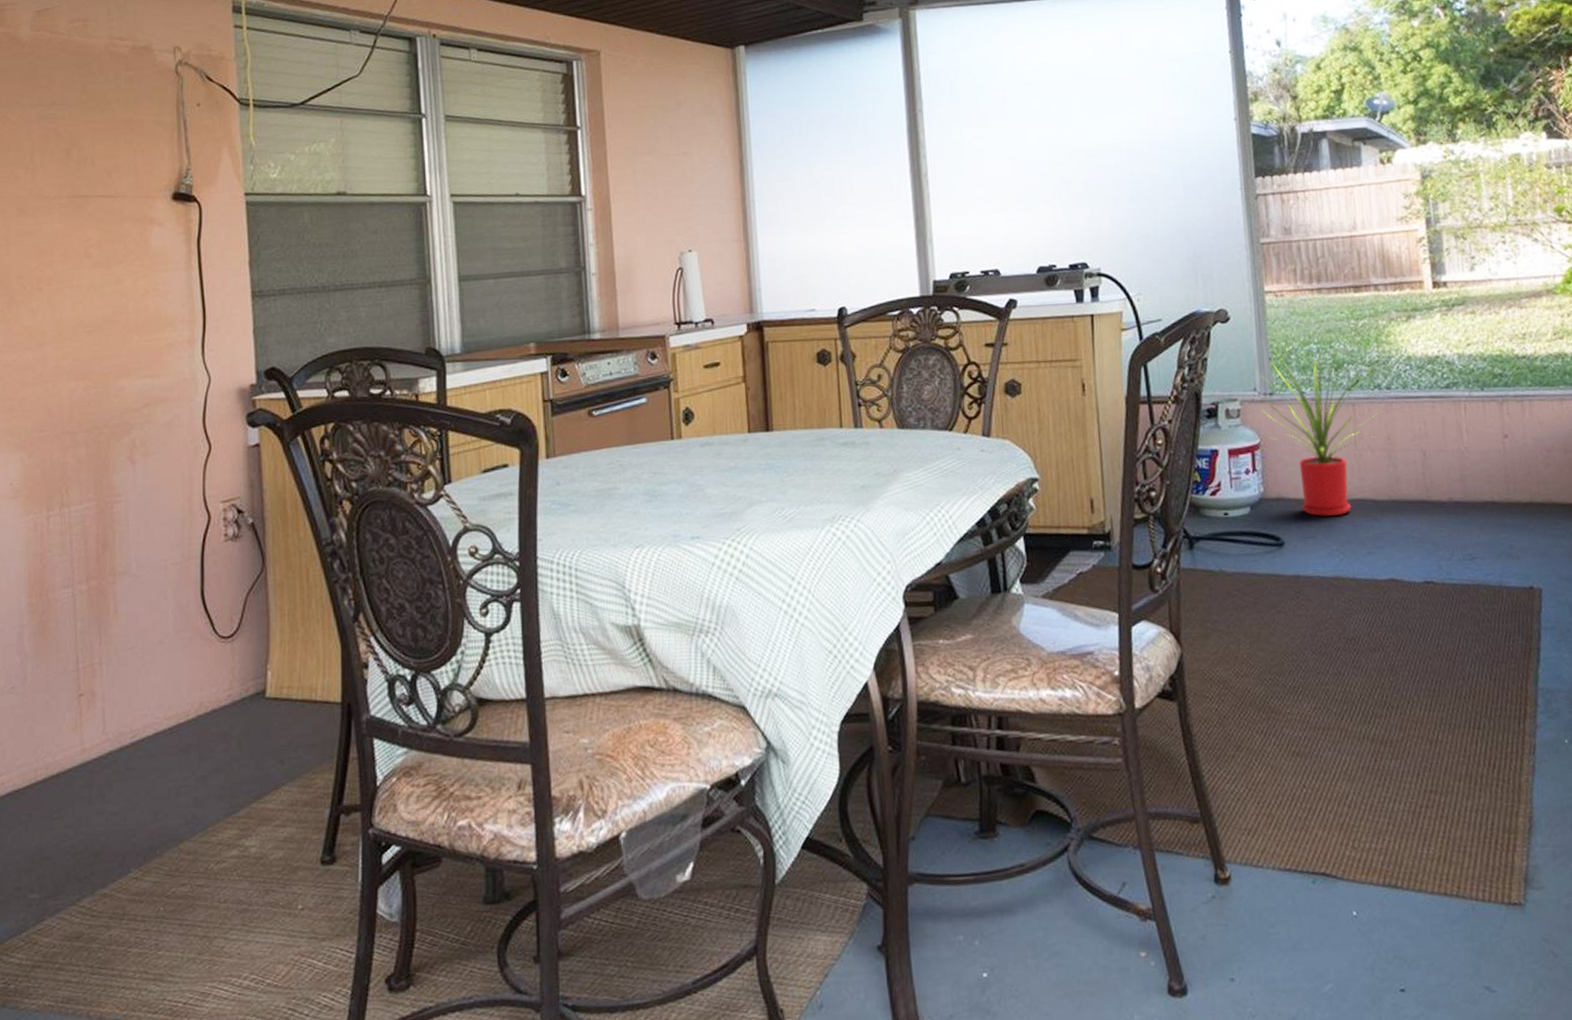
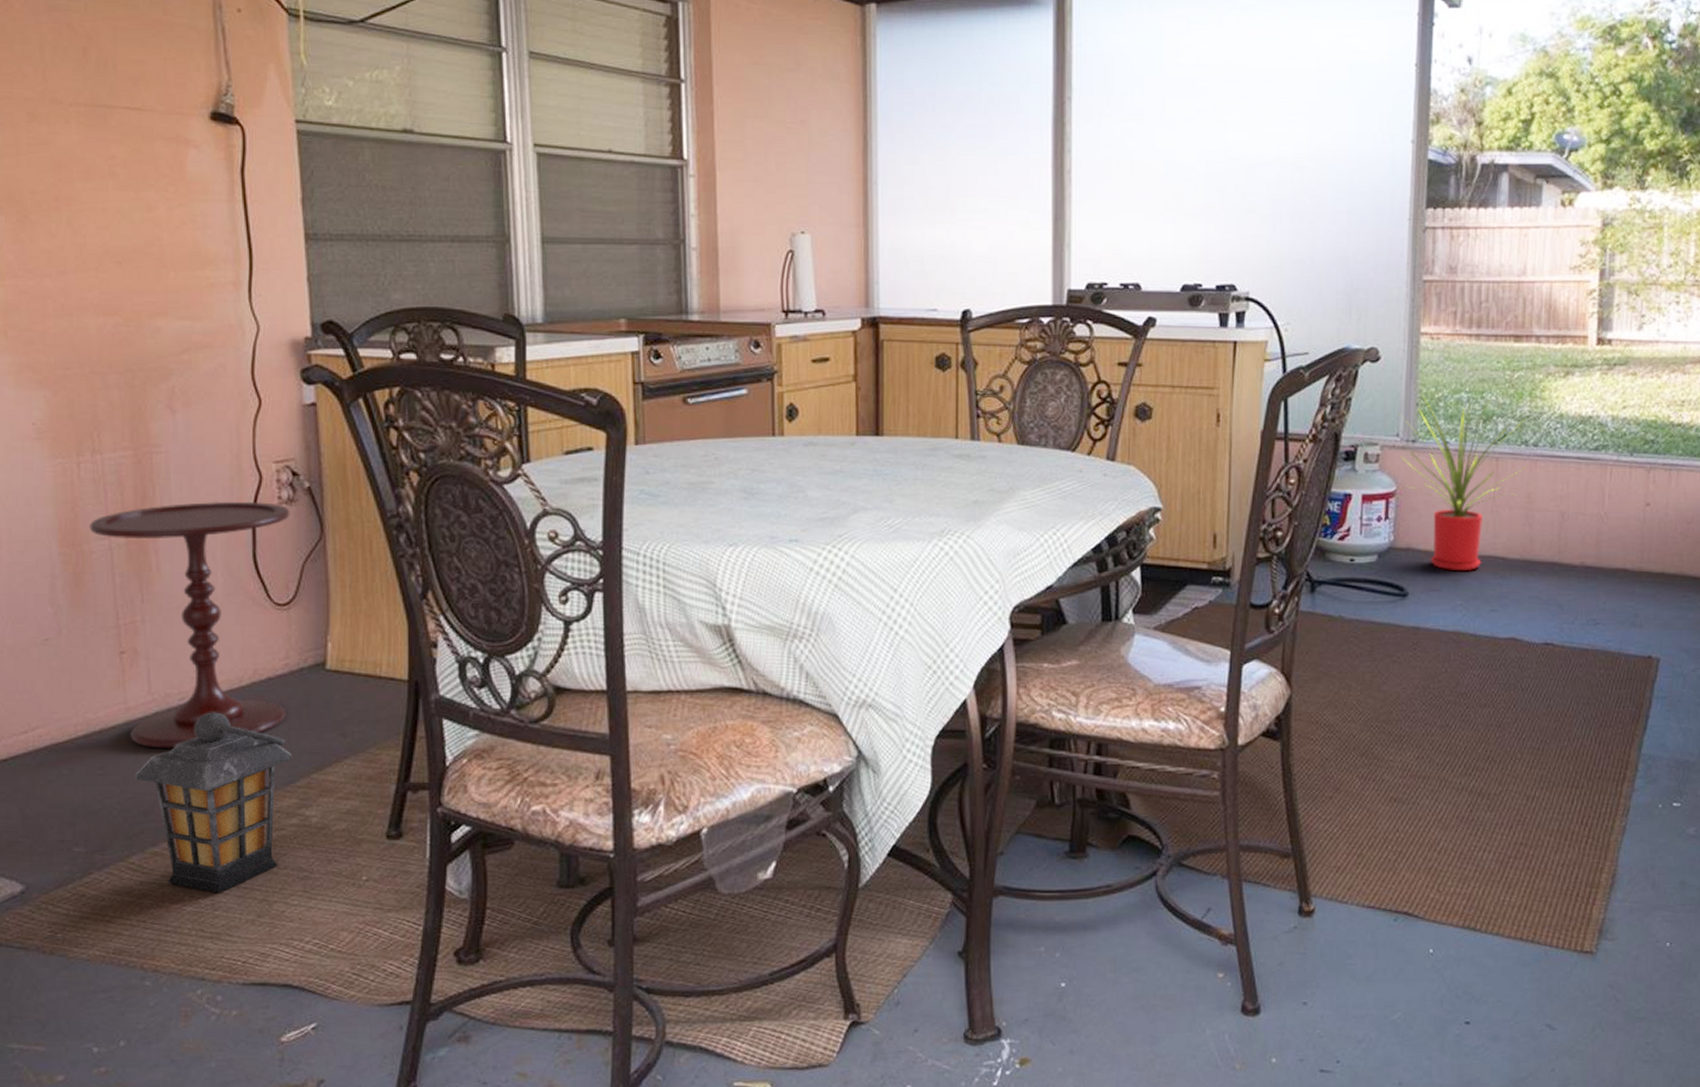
side table: none [55,540,235,788] -> present [89,501,290,748]
lantern: none [88,747,234,933] -> present [135,712,292,893]

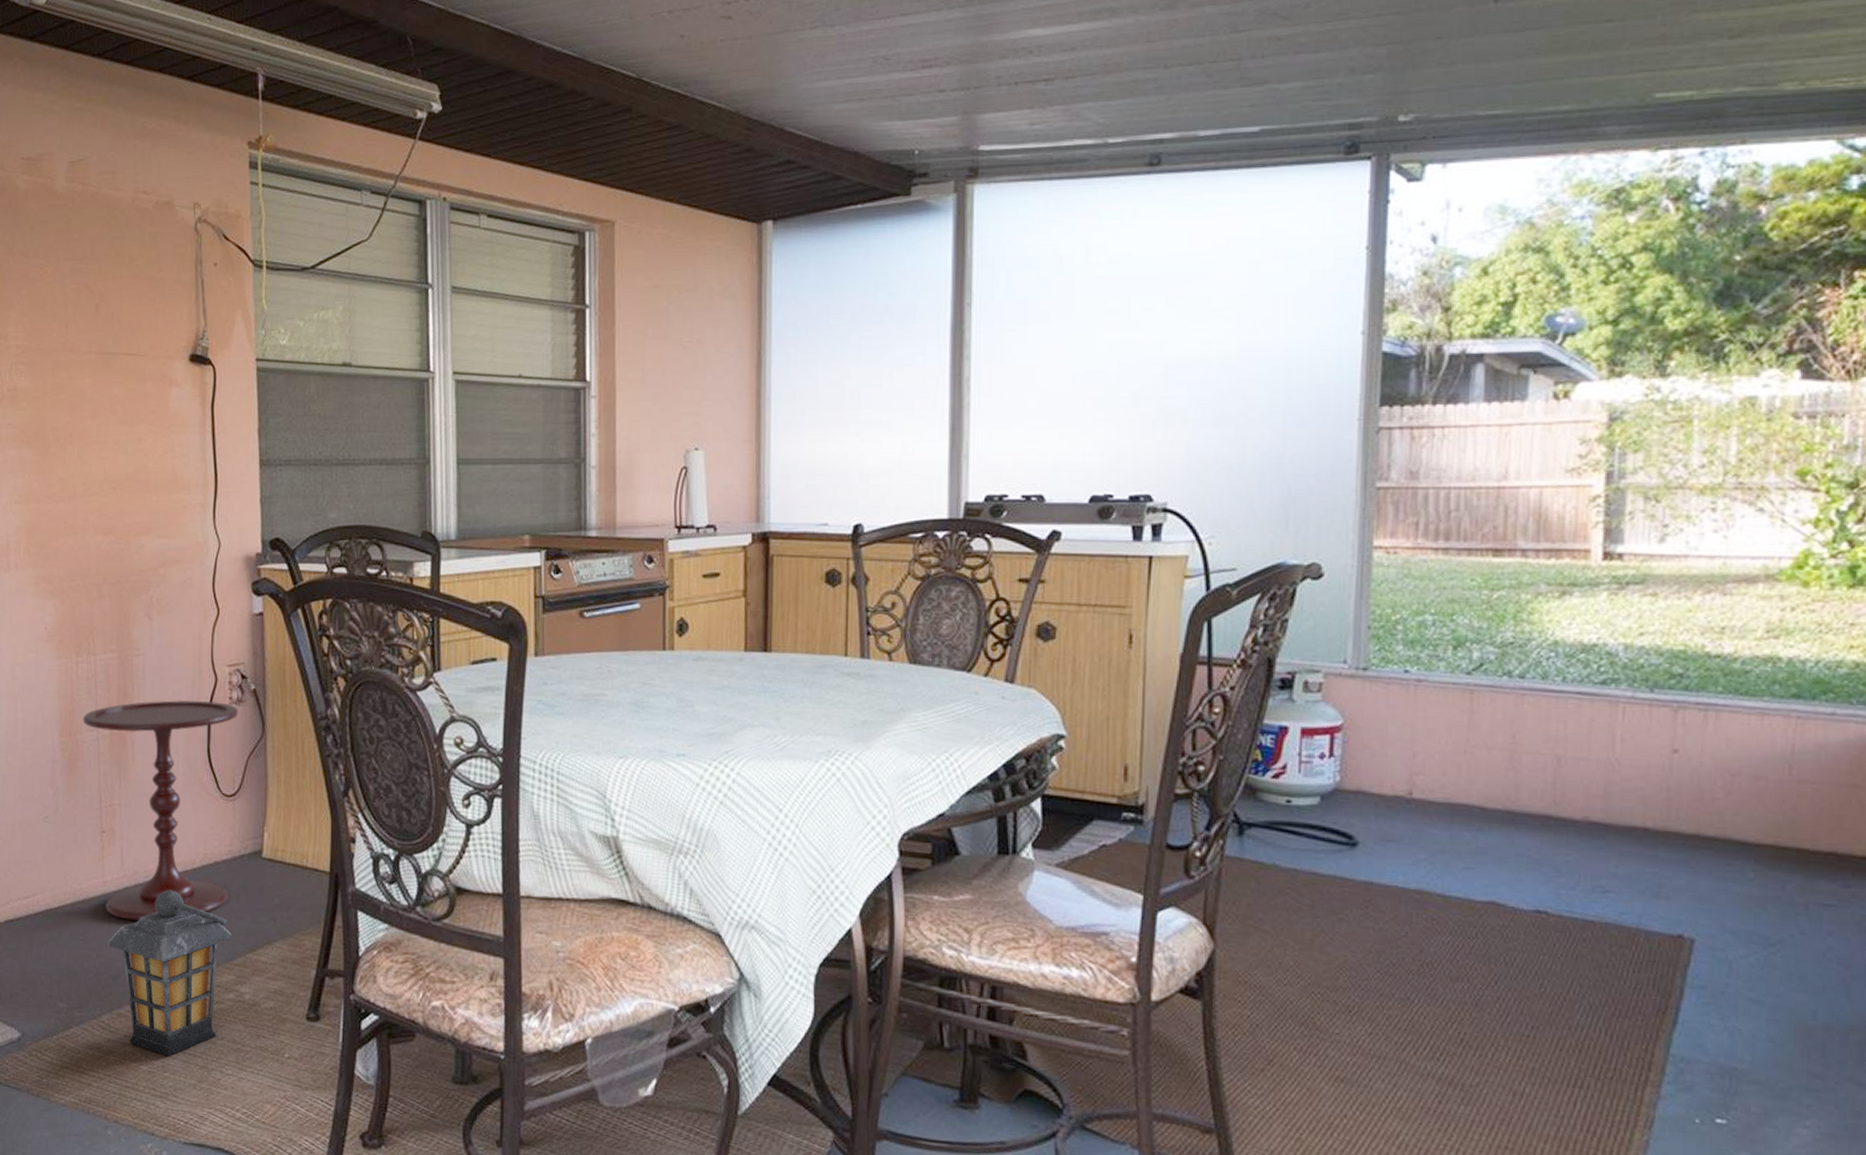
house plant: present [1398,393,1529,571] -> none [1345,614,1513,821]

